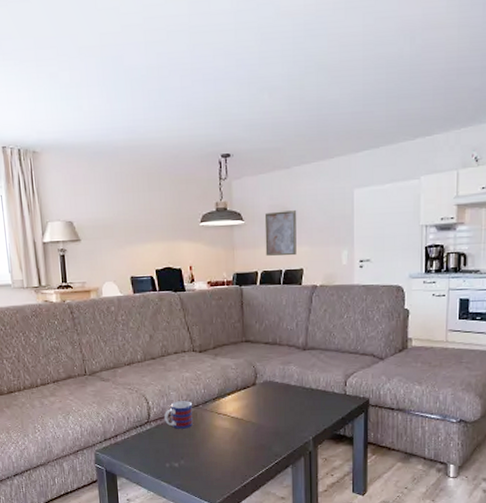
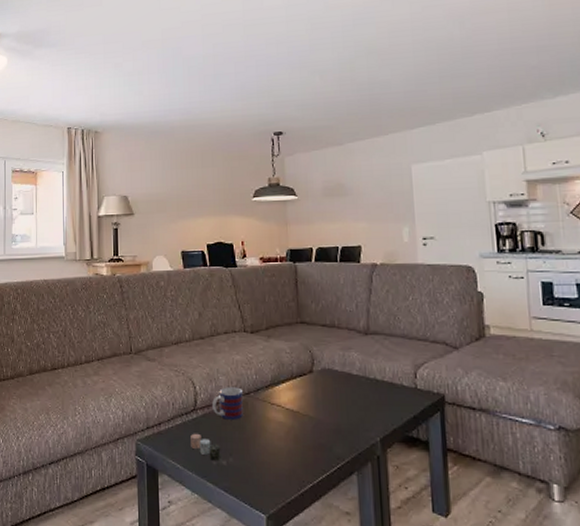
candle: none [145,442,174,464] -> present [190,433,221,461]
wall art: present [264,210,297,256] -> none [318,186,354,232]

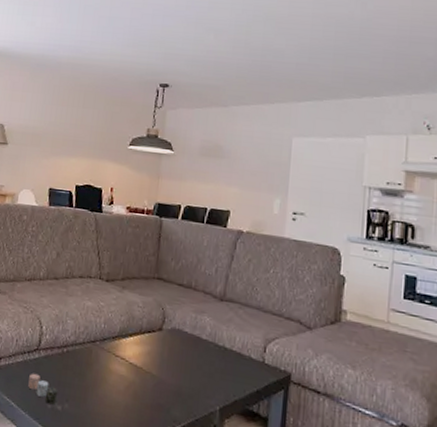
mug: present [212,387,243,420] -> none [56,331,89,367]

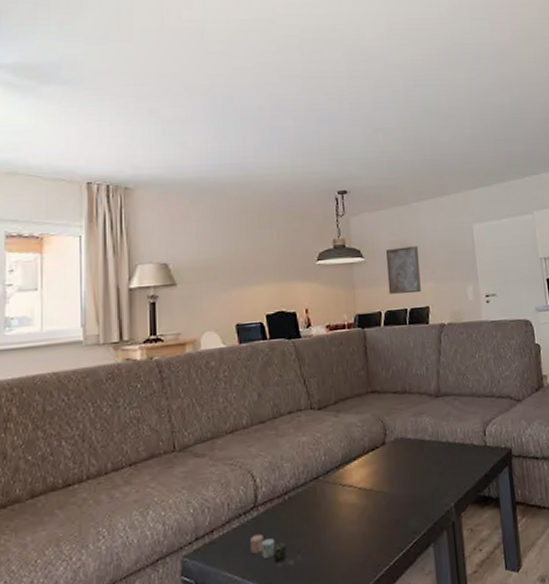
wall art: none [191,147,229,196] -> present [385,246,421,294]

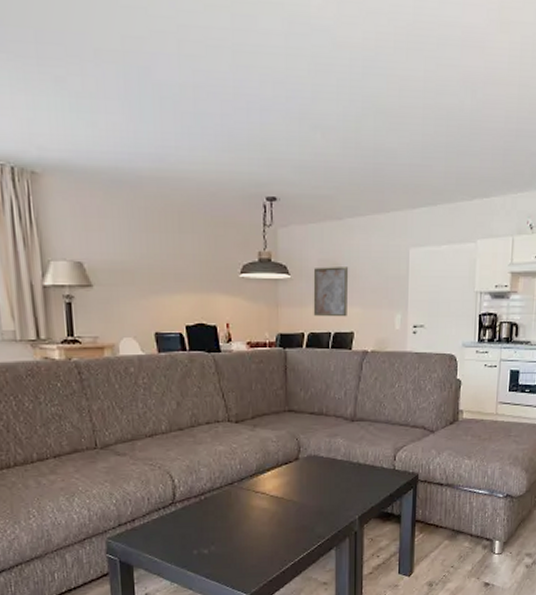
candle: present [250,534,288,563] -> none [169,526,202,551]

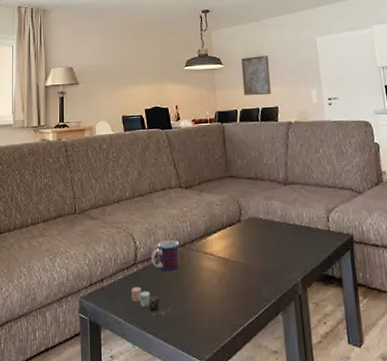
candle: none [169,526,202,551] -> present [131,286,160,312]
mug: none [193,478,226,511] -> present [151,240,180,271]

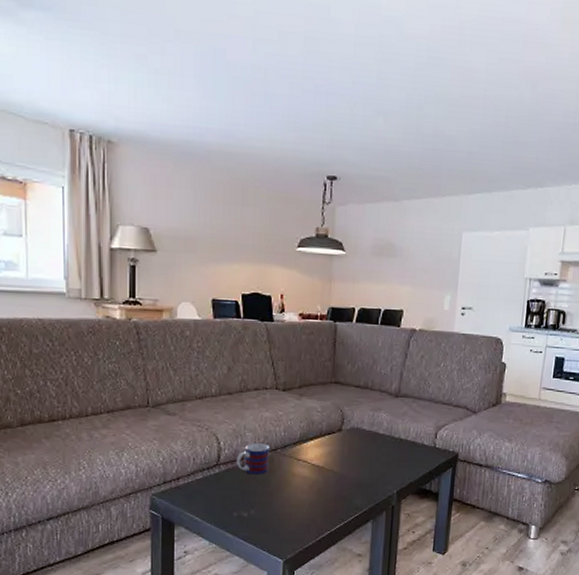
candle: present [131,286,160,312] -> none [211,487,243,513]
wall art: present [241,55,271,96] -> none [365,245,401,295]

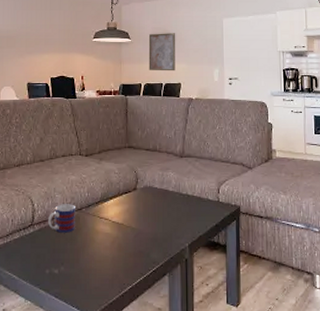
wall art: none [365,245,401,295] -> present [148,33,175,71]

